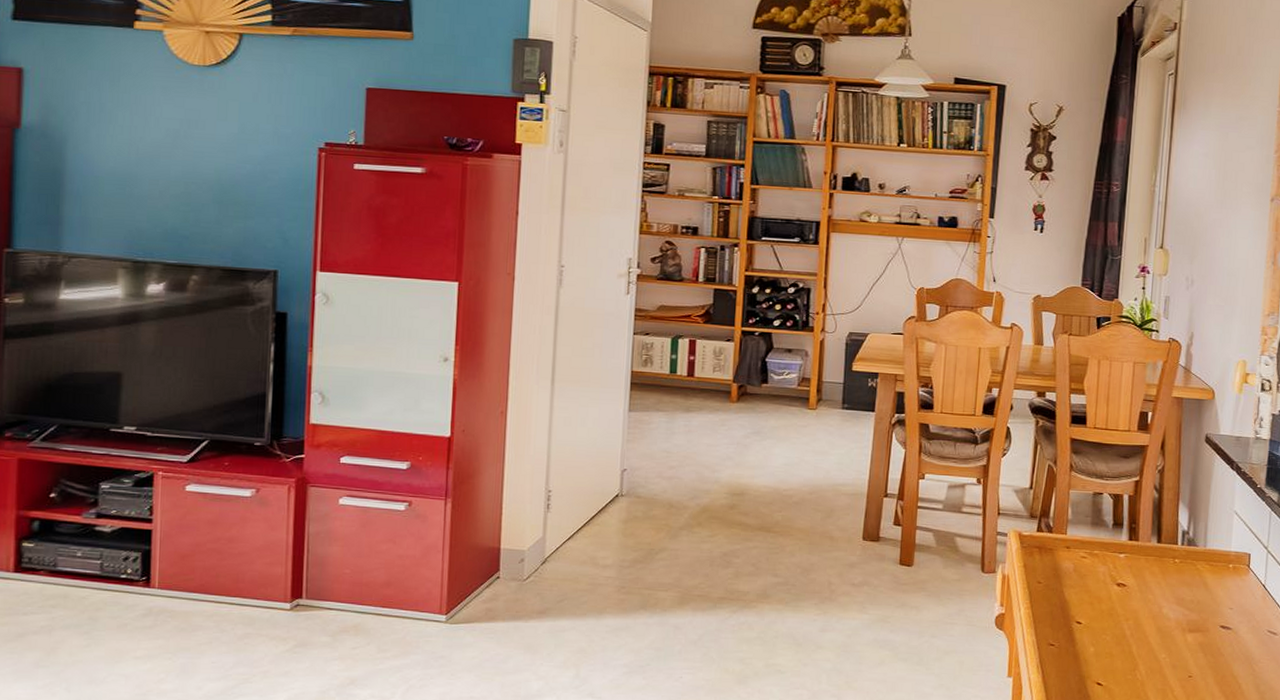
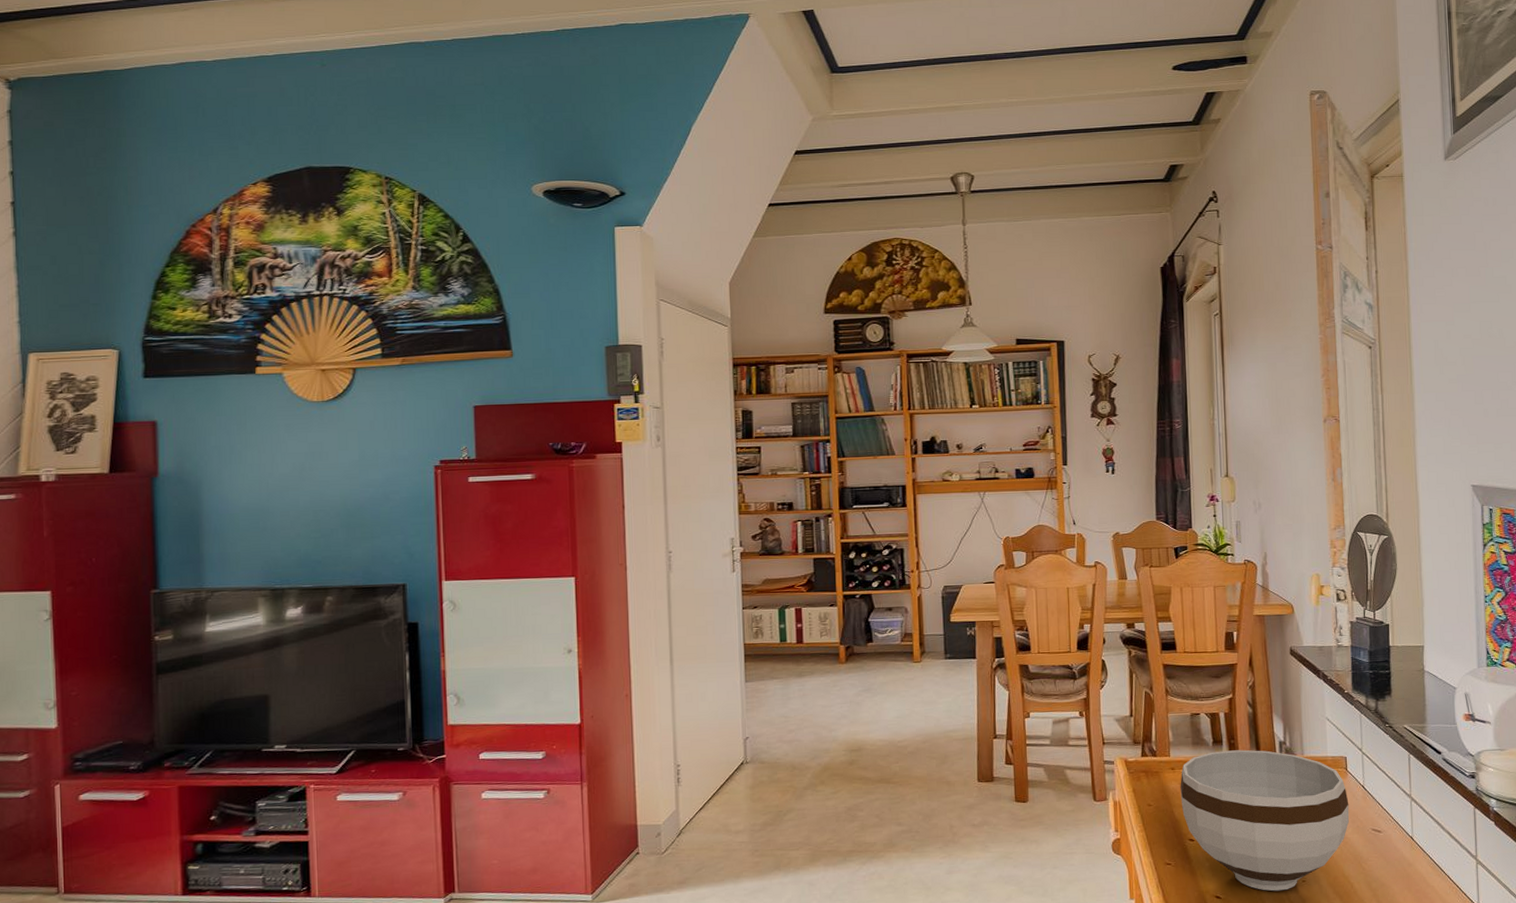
bowl: none [1072,534,1247,684] -> present [1180,750,1350,892]

